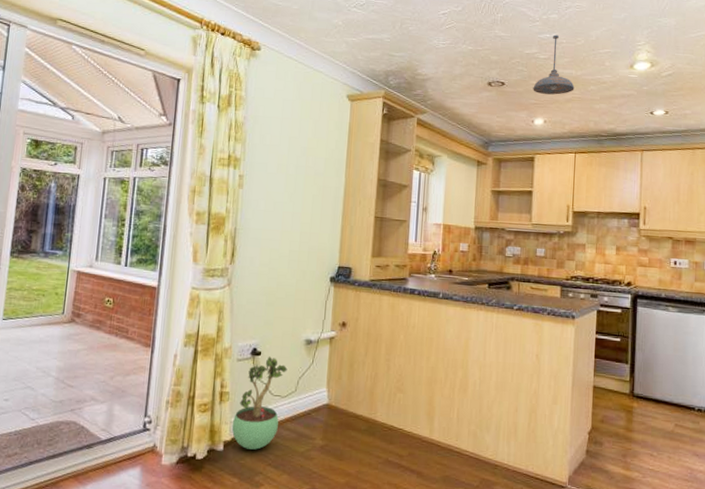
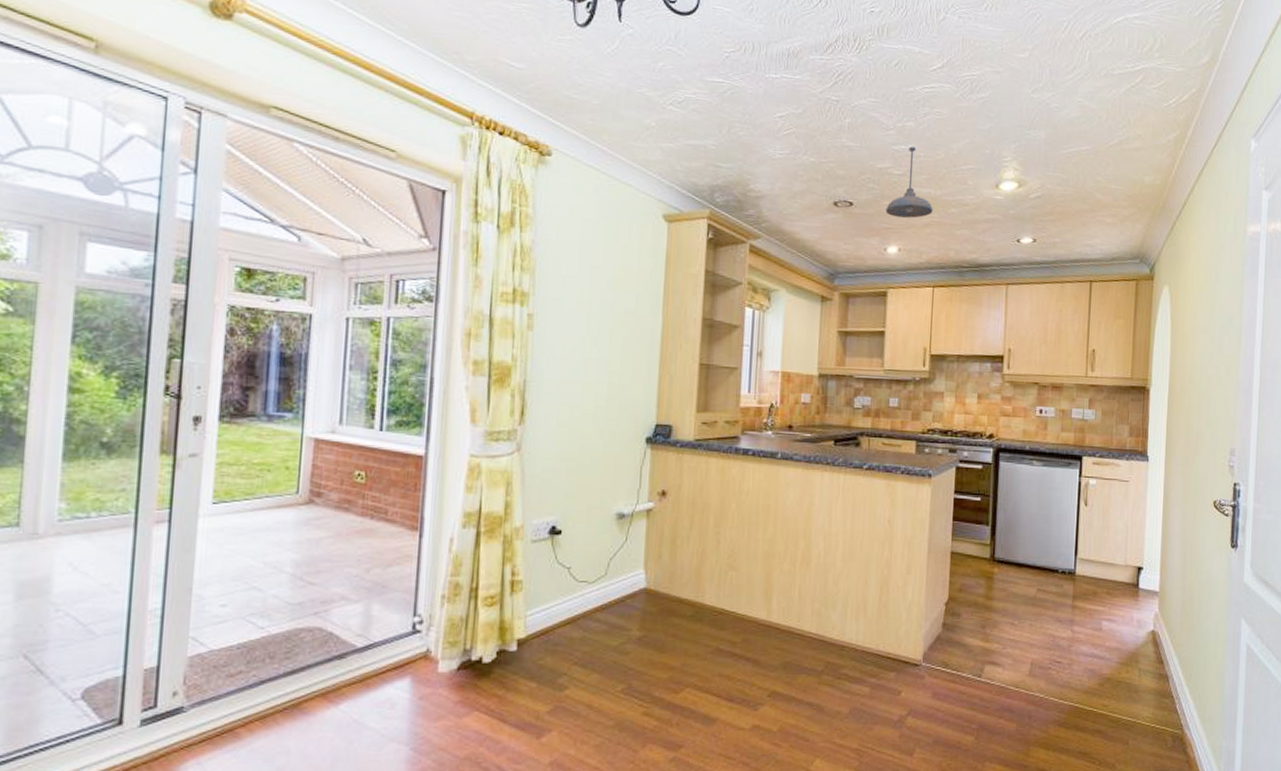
potted plant: present [231,356,288,450] -> none [526,535,595,647]

